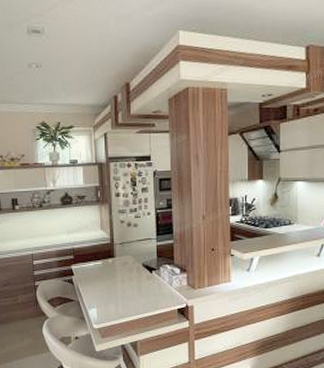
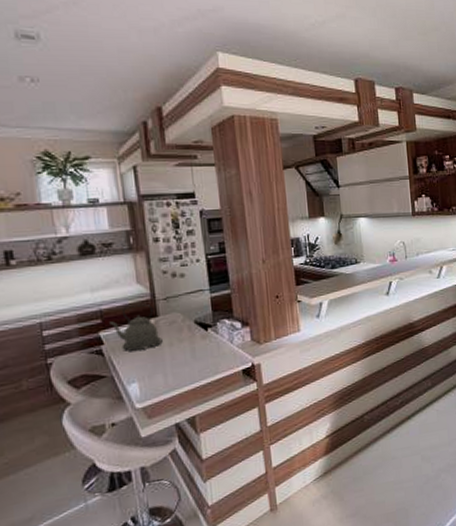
kettle: none [79,246,117,283] -> present [109,303,163,351]

